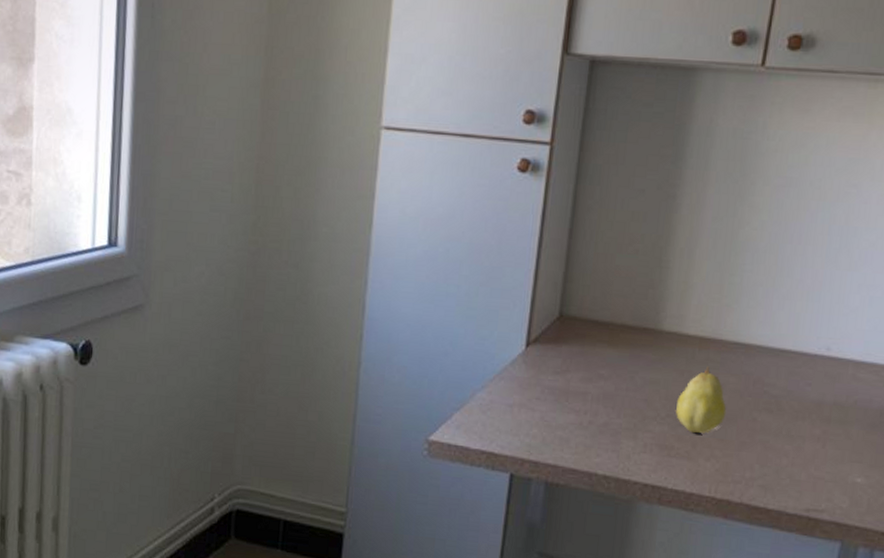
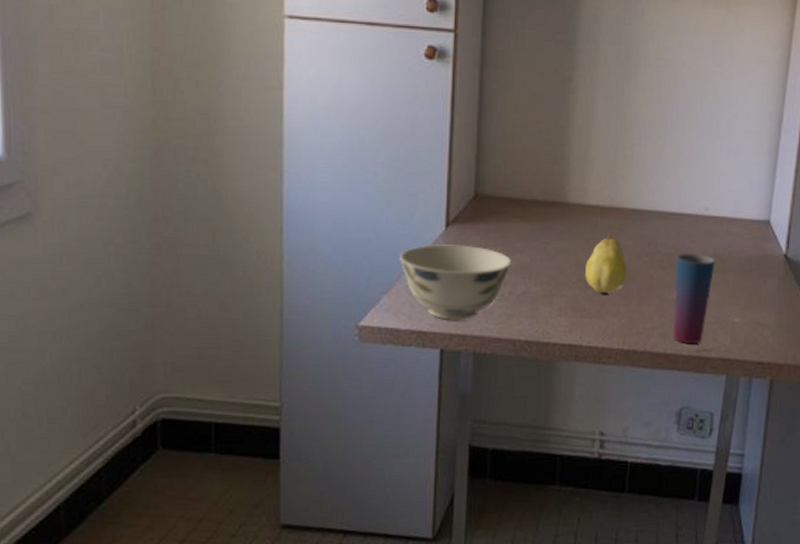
bowl: none [475,363,595,446] -> present [400,244,512,320]
cup: none [776,396,836,503] -> present [673,253,715,344]

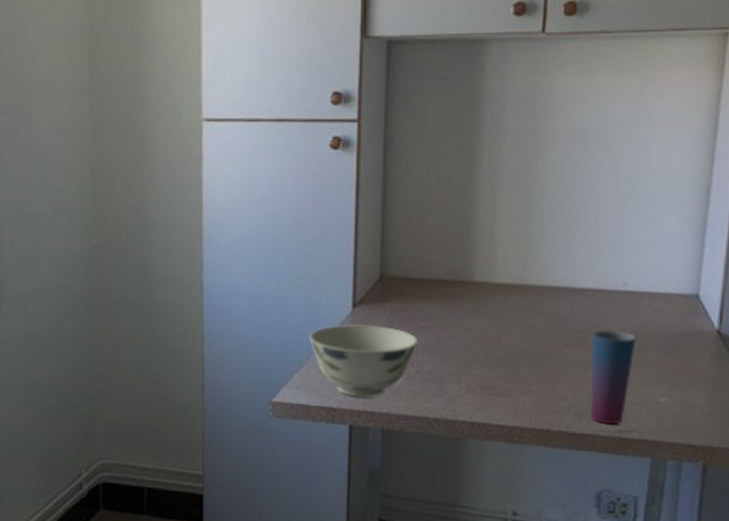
fruit: present [585,232,628,293] -> none [494,310,539,371]

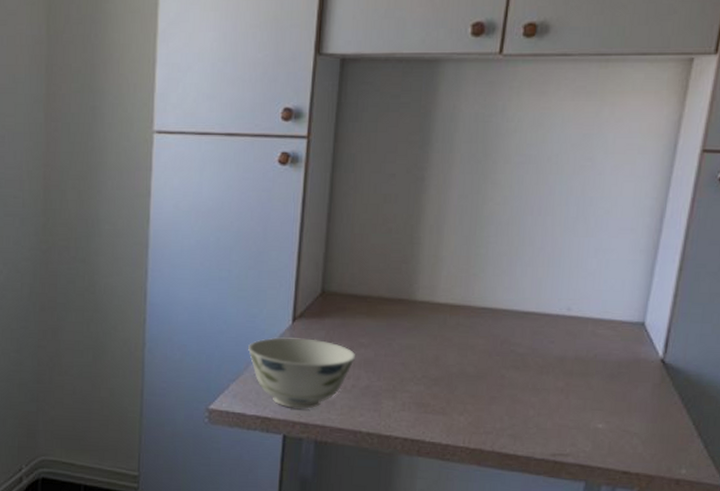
cup: present [590,330,636,425] -> none [525,353,577,448]

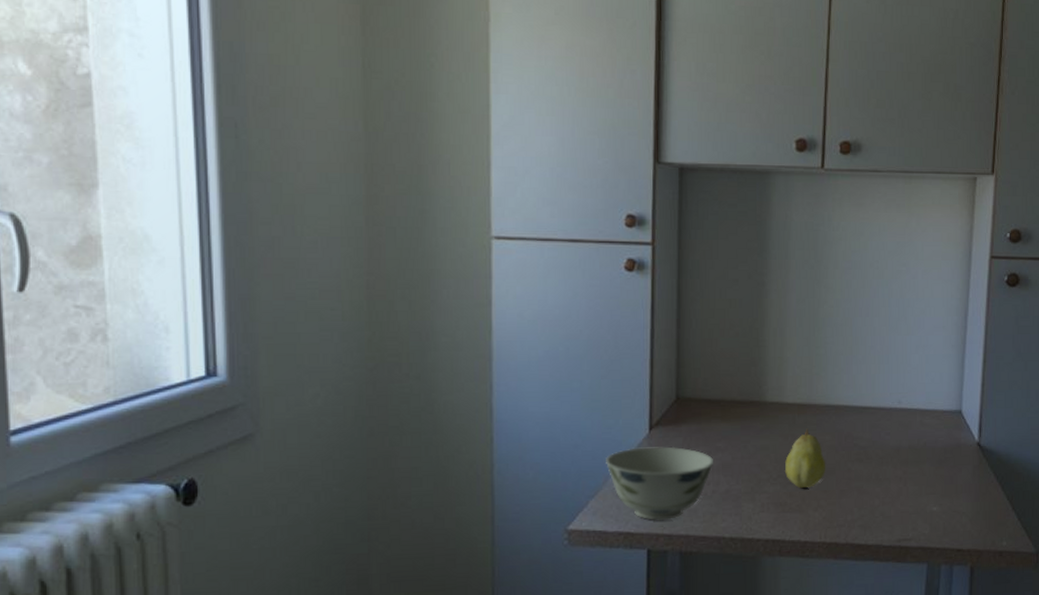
fruit: none [431,330,477,391] -> present [785,428,826,488]

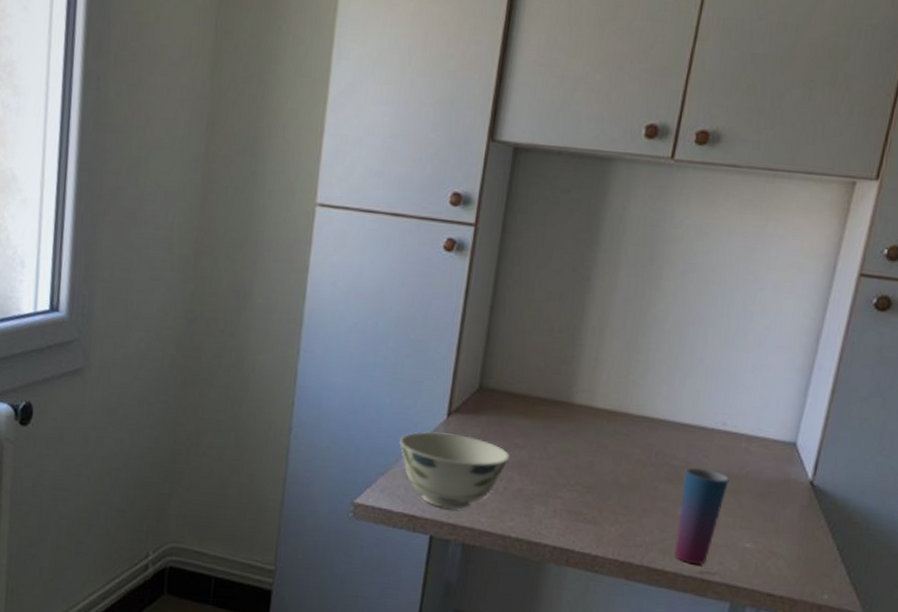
fruit: present [785,428,826,488] -> none [584,438,631,500]
cup: none [872,445,911,534] -> present [674,467,729,566]

